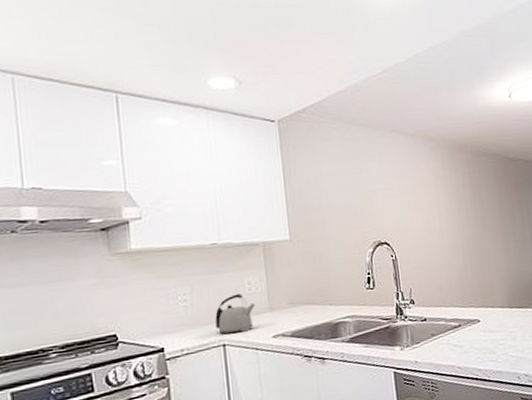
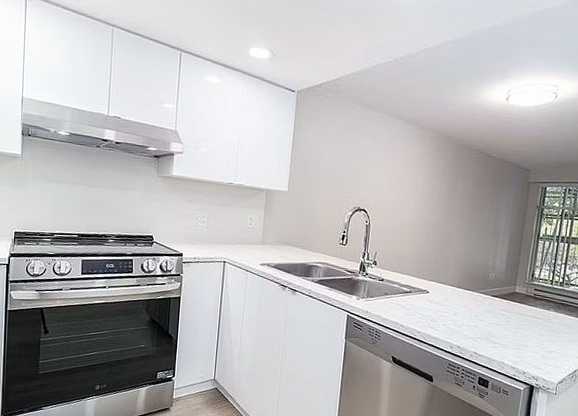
kettle: present [215,293,255,334] -> none [221,225,252,256]

